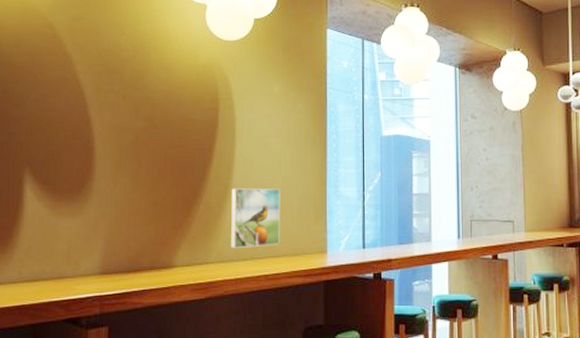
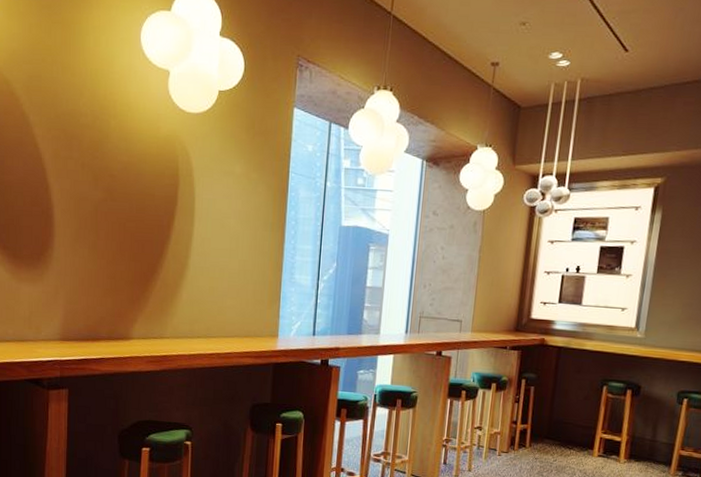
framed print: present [230,188,281,249] -> none [185,267,237,327]

